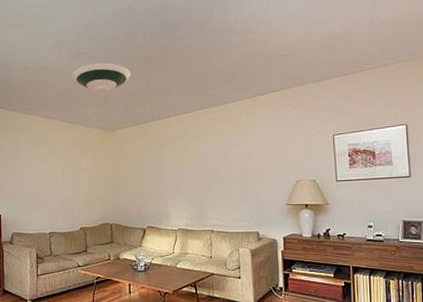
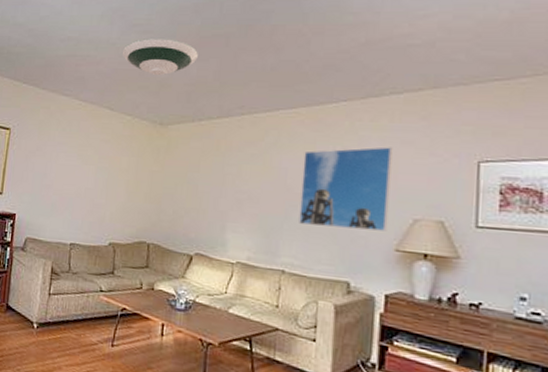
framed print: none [217,130,280,194] -> present [299,147,393,231]

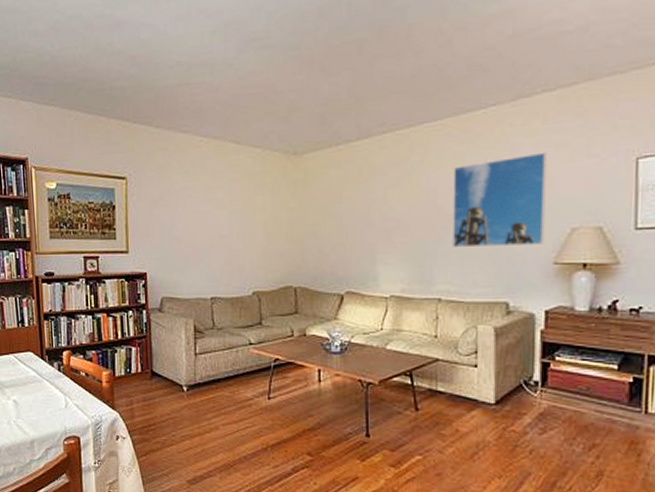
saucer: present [122,37,198,76] -> none [241,52,328,98]

